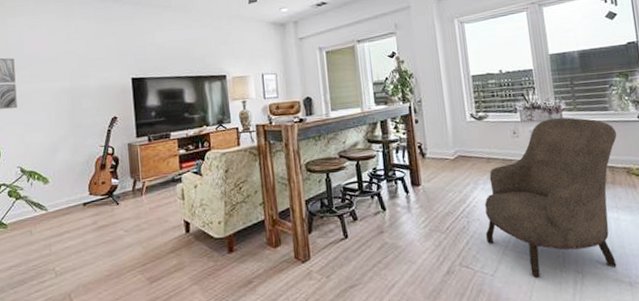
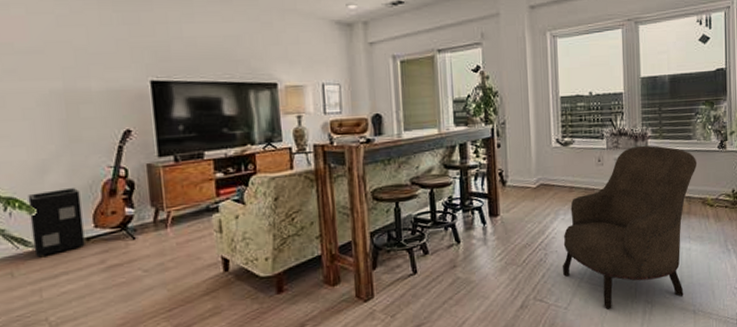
speaker: none [44,163,83,219] -> present [28,188,85,258]

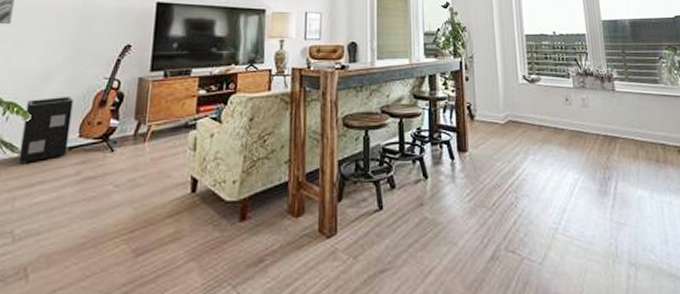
armchair: present [563,145,697,310] -> none [534,87,671,269]

